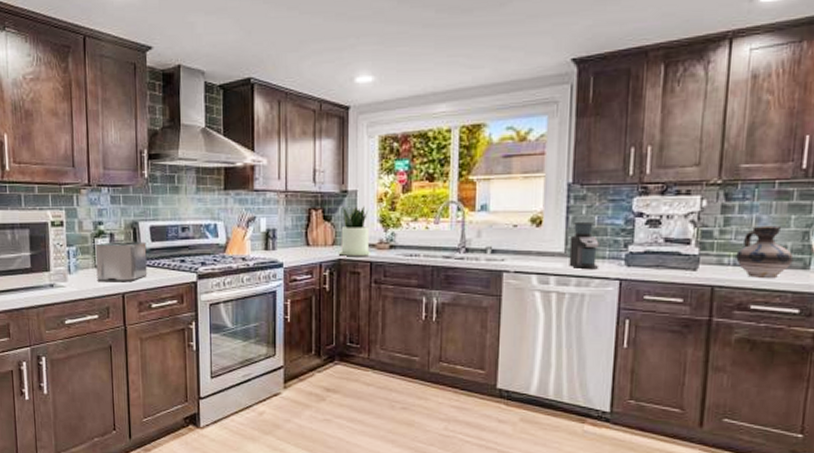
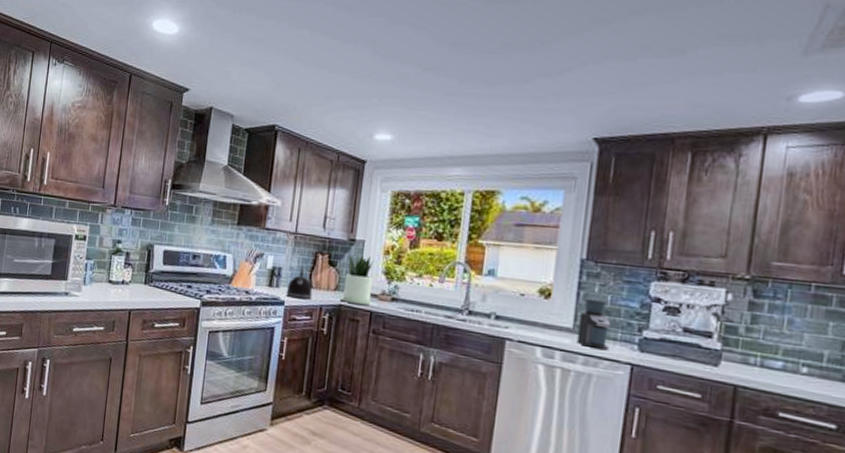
toaster: present [95,241,148,283] -> none [108,260,158,301]
kettle: none [283,224,310,259] -> present [285,266,313,300]
ceramic jug: present [736,225,794,279] -> none [763,328,831,388]

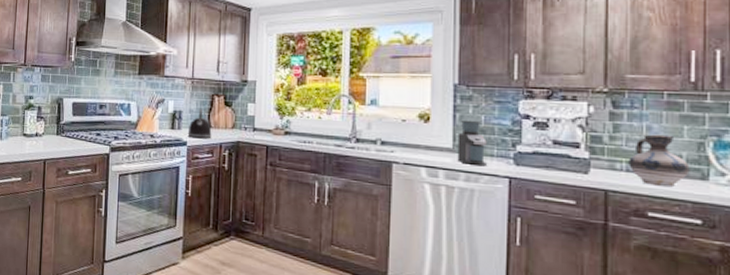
planter: present [339,254,373,306] -> none [237,94,268,141]
ceramic jug: none [763,328,831,388] -> present [628,134,690,188]

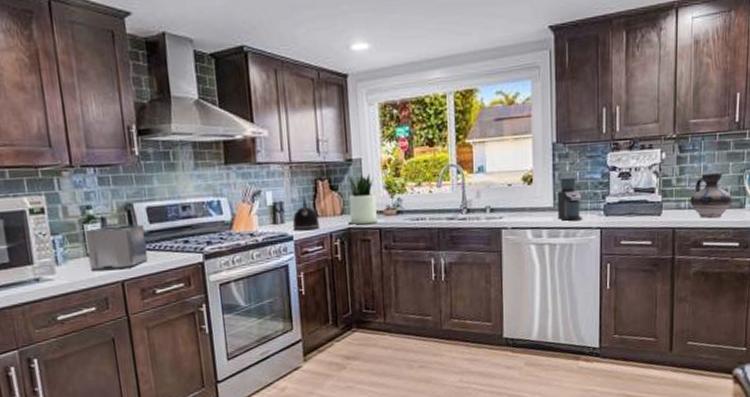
toaster: none [23,114,68,151] -> present [84,224,148,271]
planter: none [237,94,268,141] -> present [347,174,380,225]

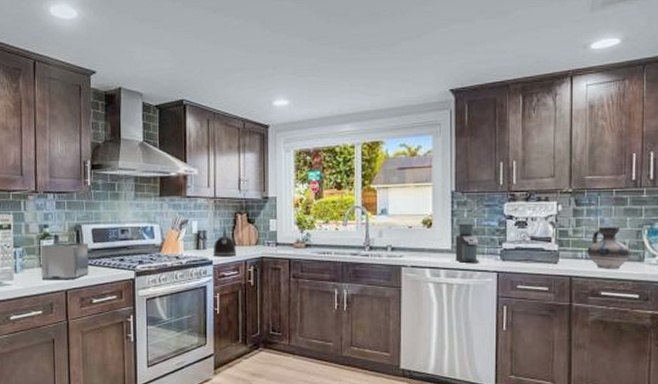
planter: present [347,174,380,225] -> none [261,210,290,255]

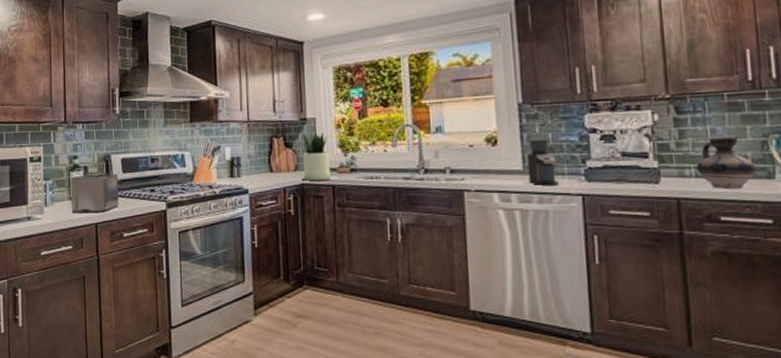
kettle: present [213,227,237,257] -> none [248,152,274,185]
planter: none [261,210,290,255] -> present [301,132,333,182]

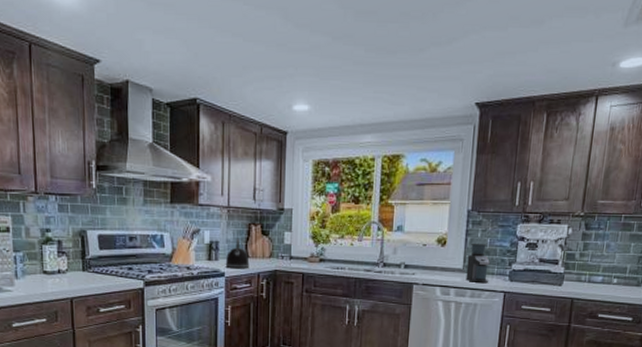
toaster: present [70,173,119,214] -> none [43,248,96,288]
kettle: none [248,152,274,185] -> present [225,238,250,269]
planter: present [301,132,333,182] -> none [274,223,304,269]
ceramic jug: present [697,136,757,190] -> none [590,251,631,294]

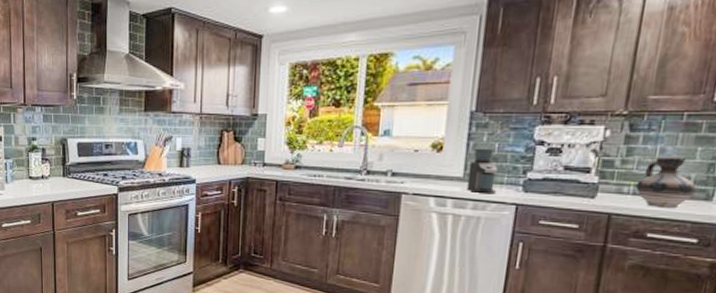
kettle: present [225,238,250,269] -> none [196,144,221,176]
ceramic jug: none [590,251,631,294] -> present [636,156,697,209]

